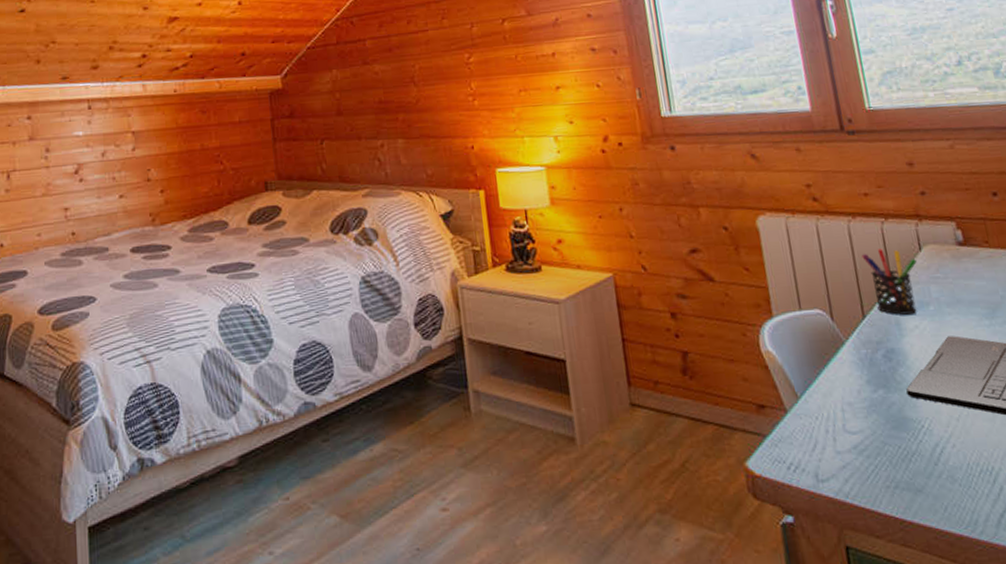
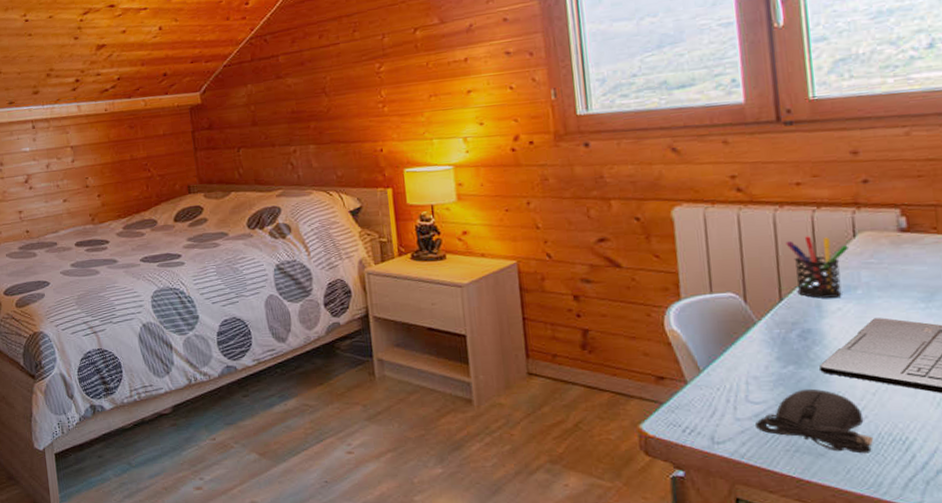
computer mouse: none [855,415,964,488] -> present [756,388,874,454]

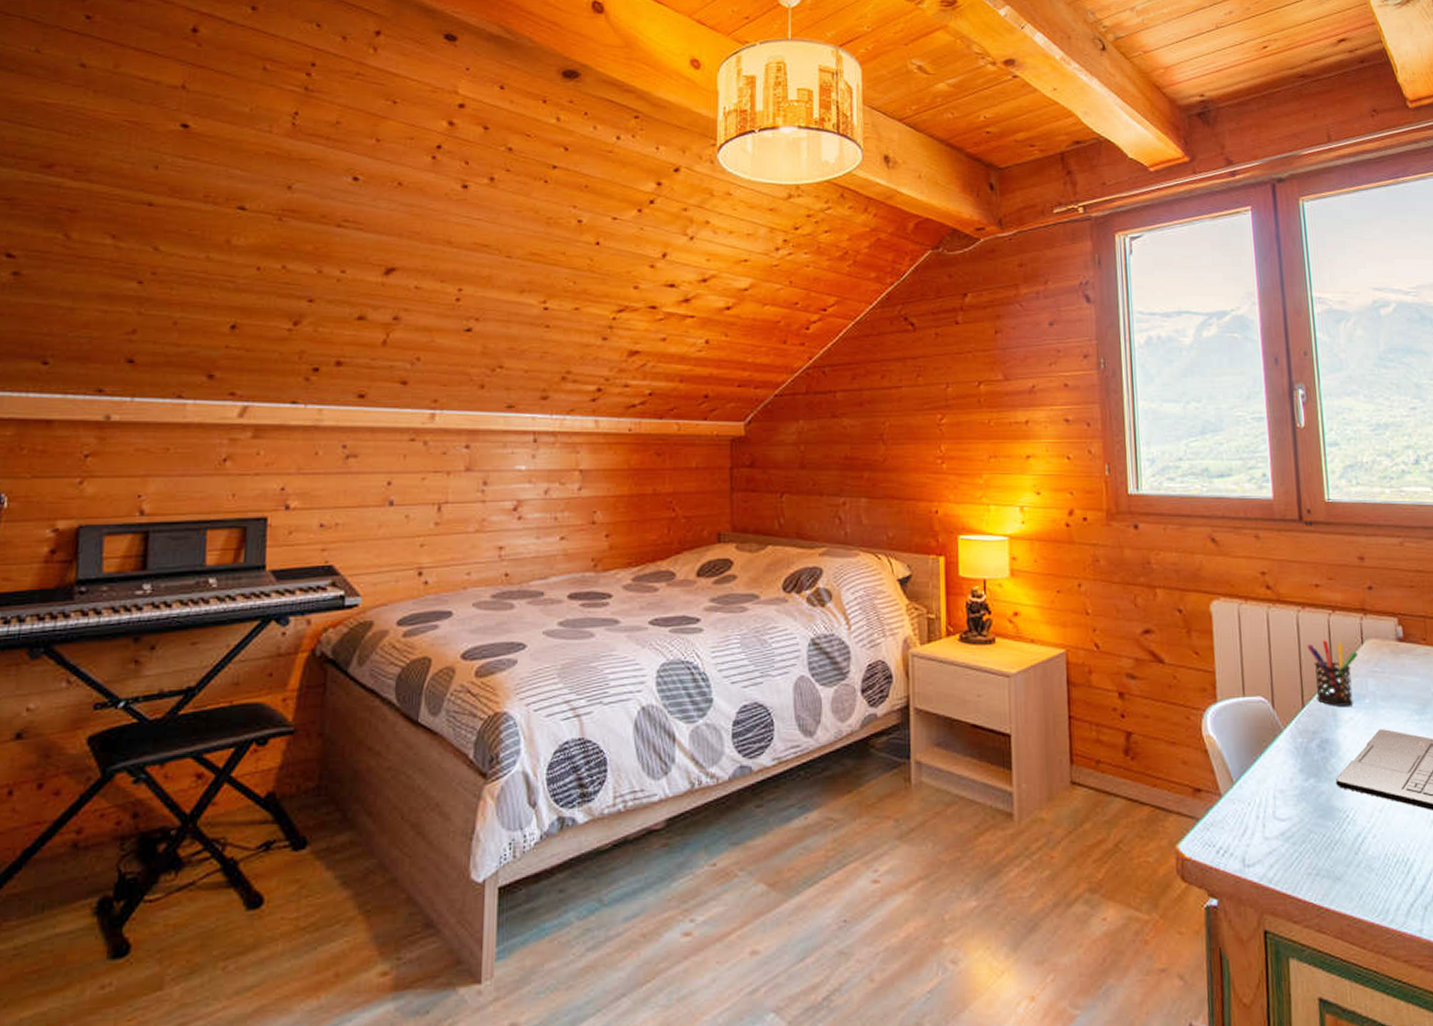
computer mouse: present [756,388,874,454] -> none [1282,804,1382,877]

